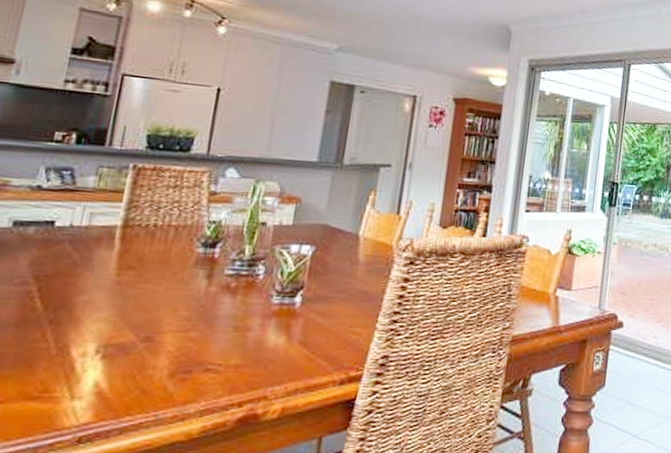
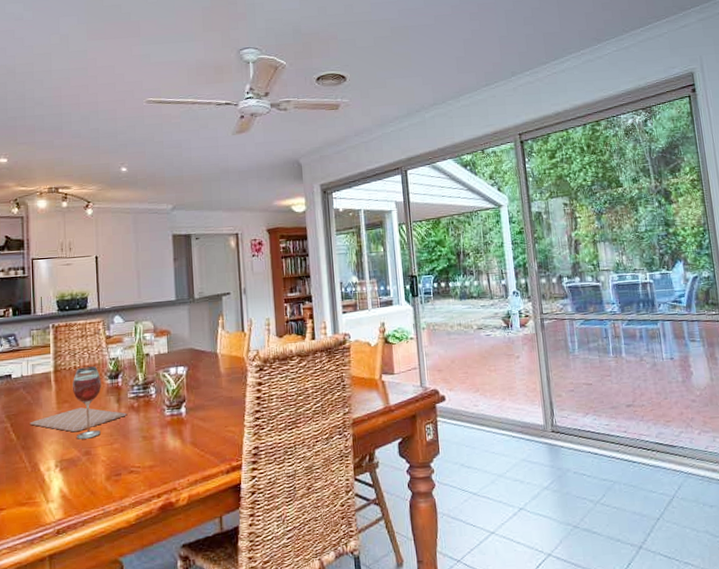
placemat: none [68,278,219,310] -> present [30,407,128,433]
wineglass: none [137,226,191,321] -> present [73,366,101,439]

